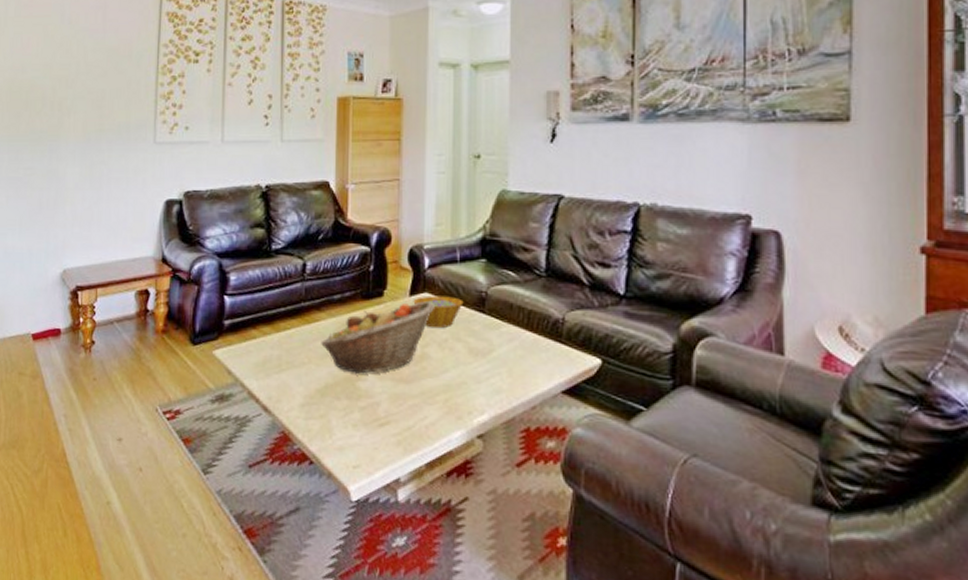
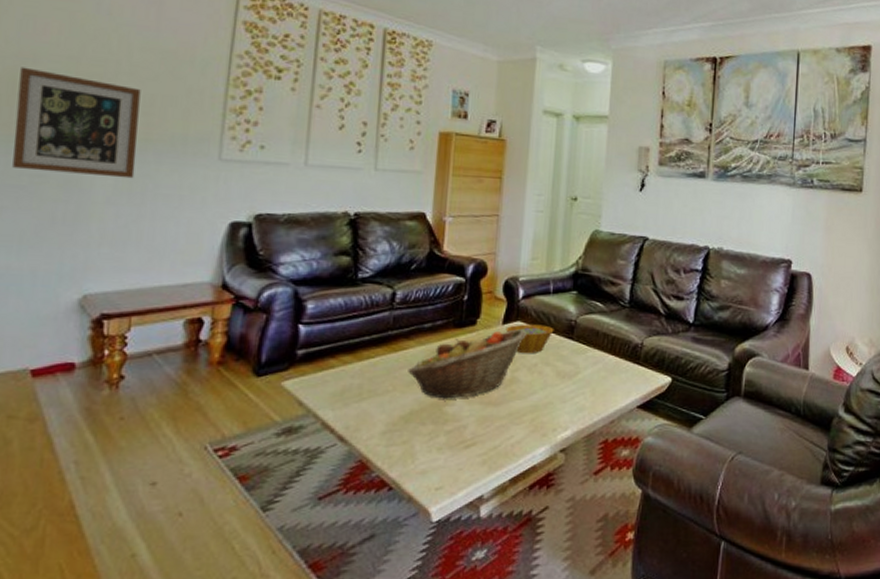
wall art: none [12,77,95,166] -> present [12,67,141,179]

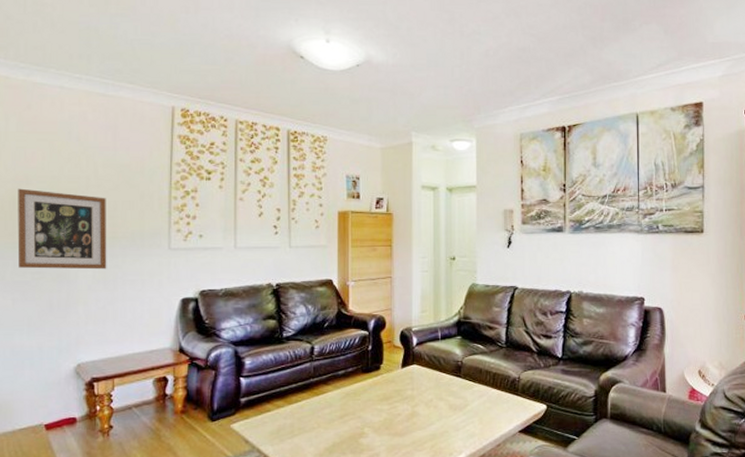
fruit basket: present [408,329,526,399] -> none [328,371,421,432]
bowl: present [506,324,554,353] -> none [404,366,444,391]

